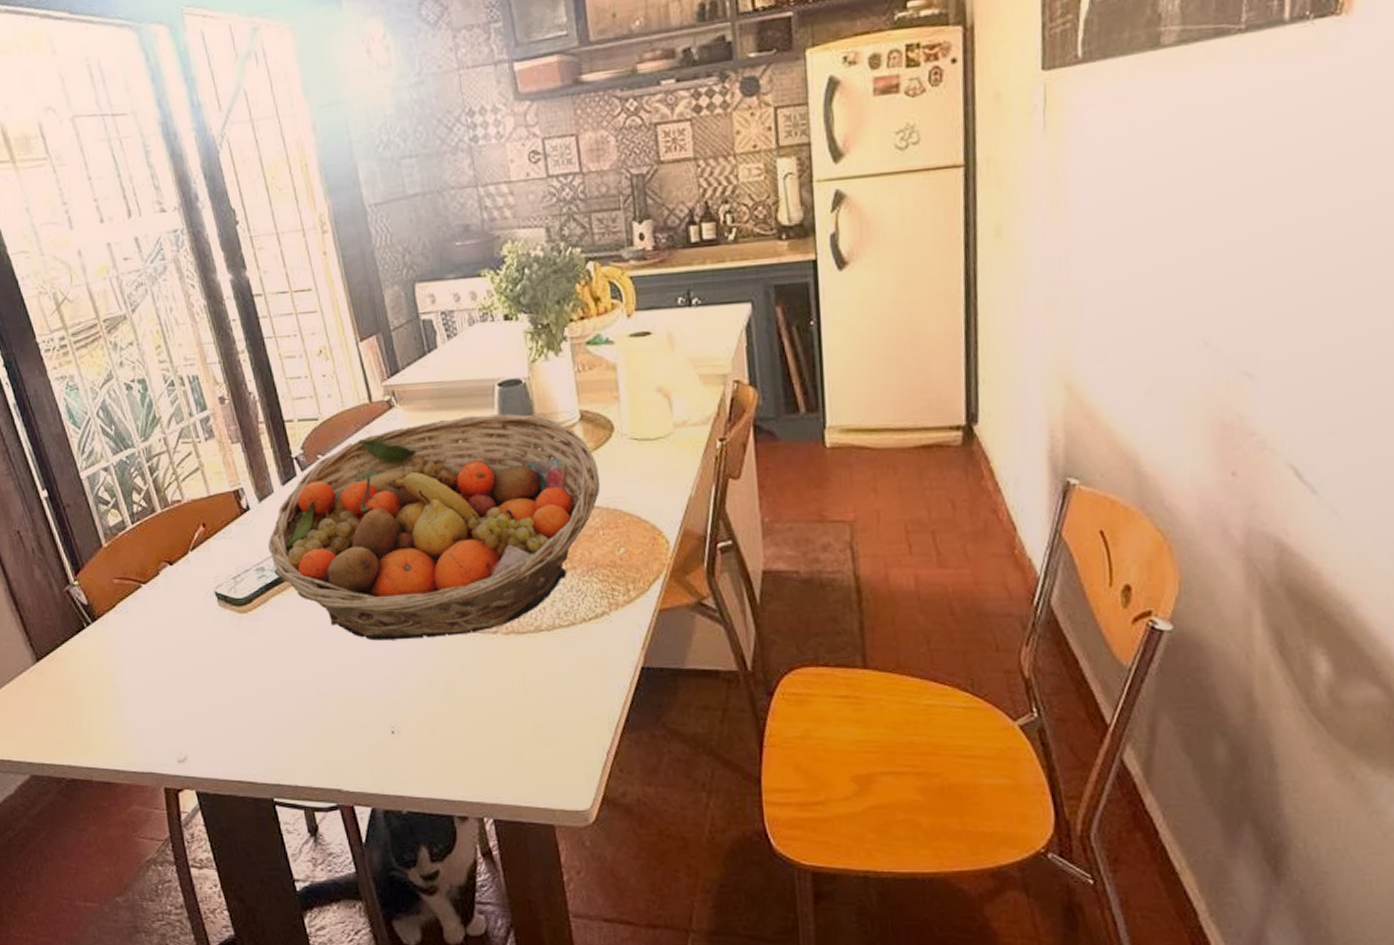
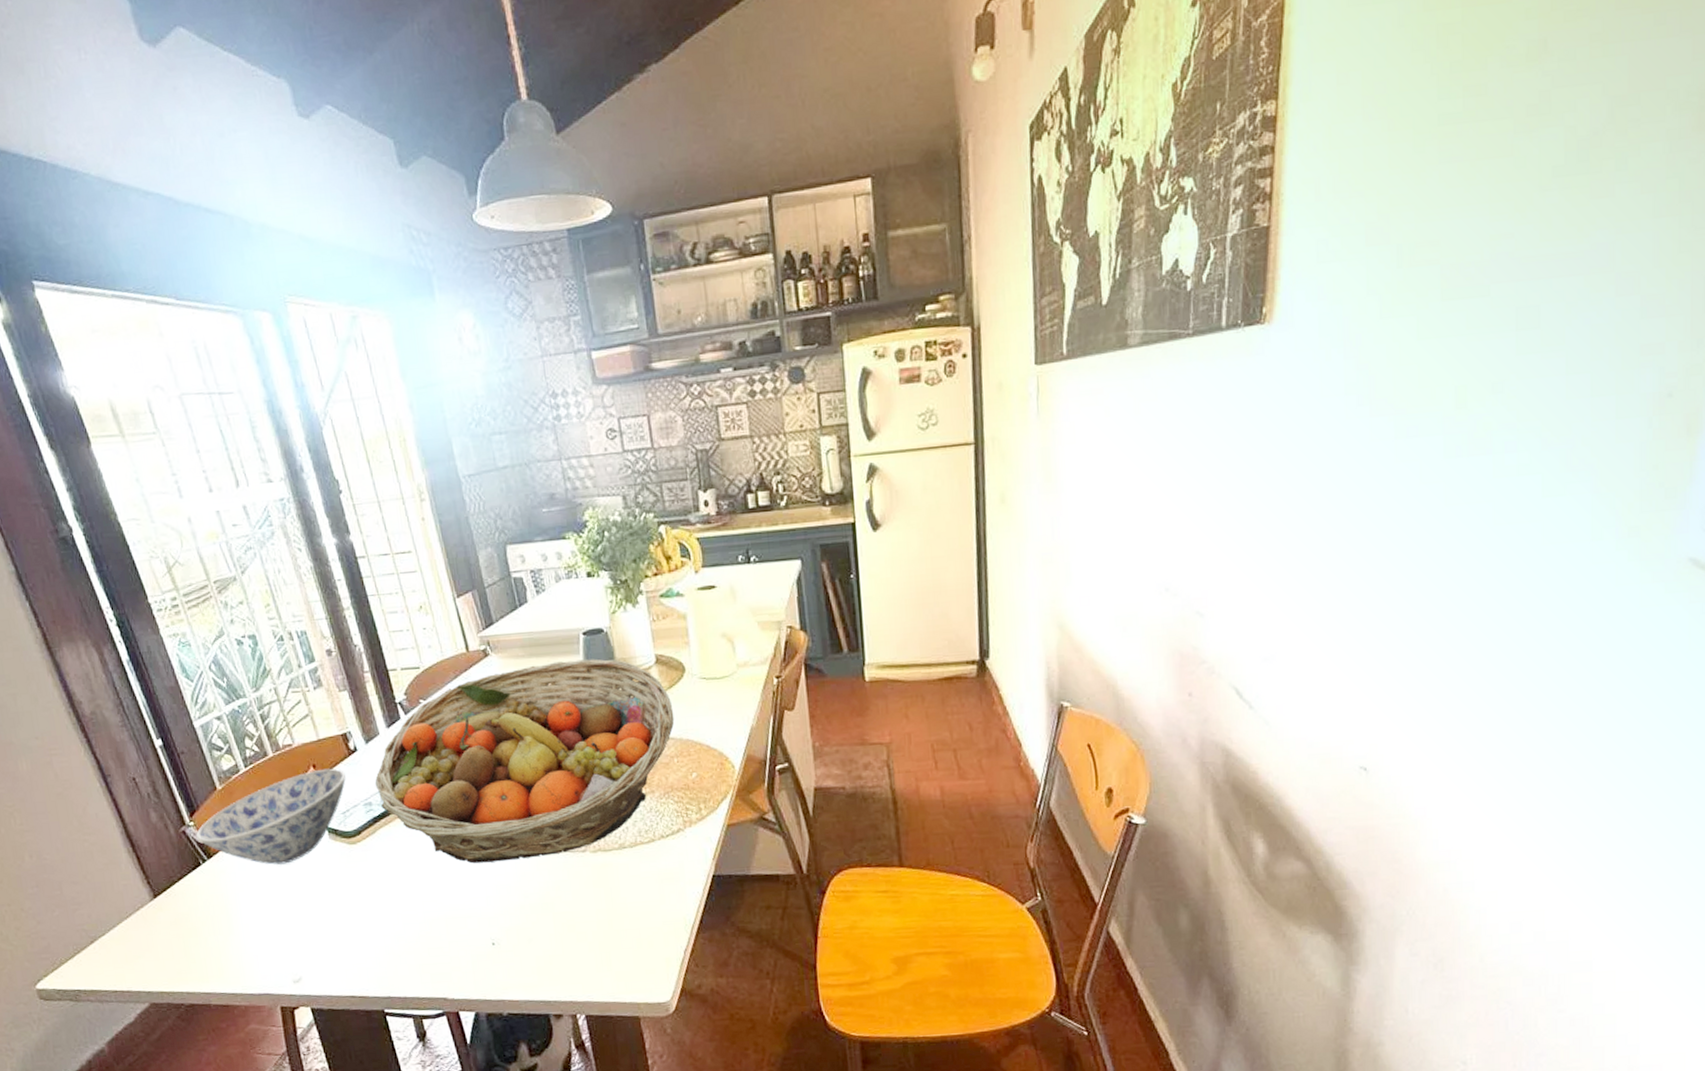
bowl: none [80,528,237,632] -> present [196,768,346,865]

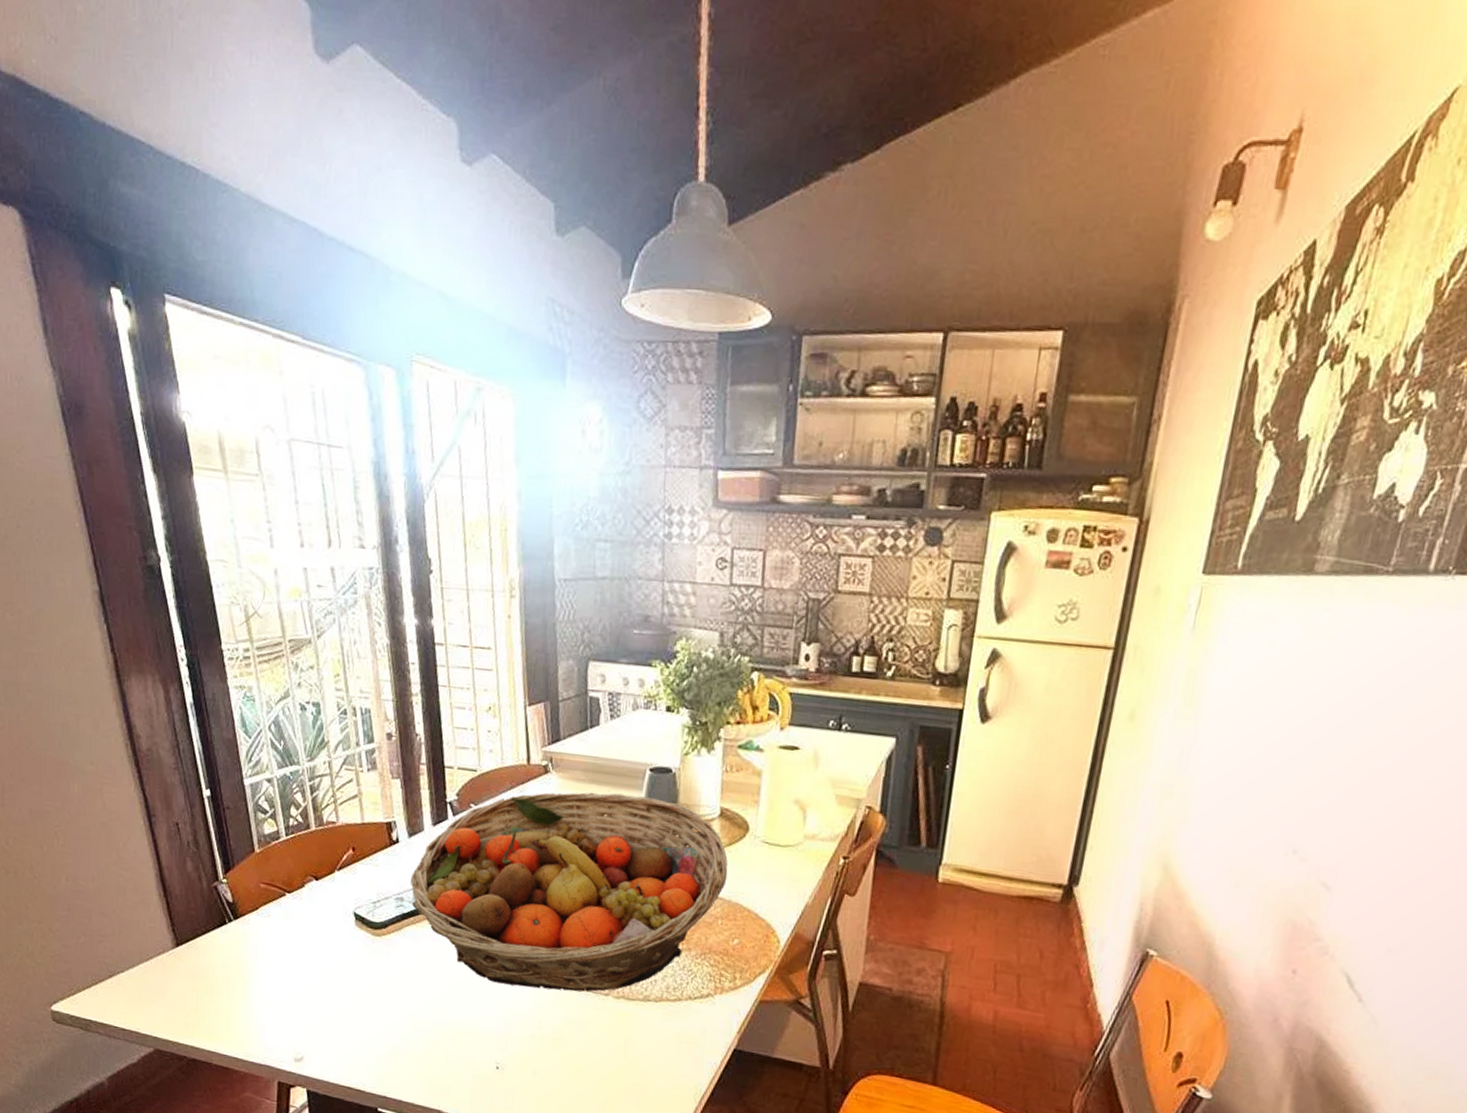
bowl: present [196,768,346,865] -> none [227,853,383,941]

